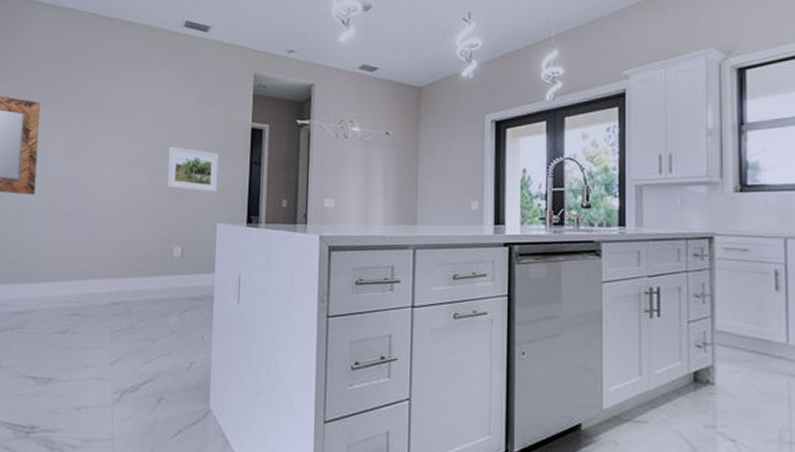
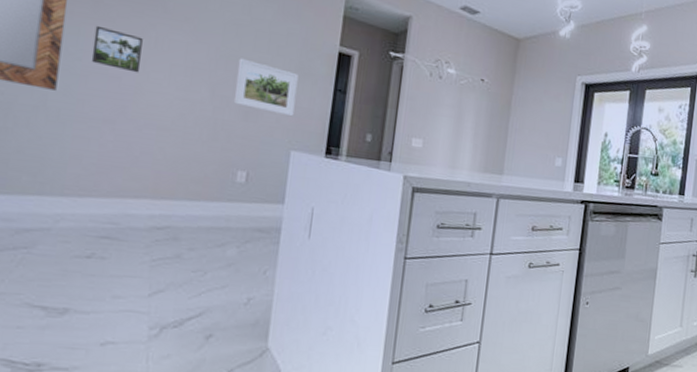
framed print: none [58,137,94,172] -> present [91,25,143,73]

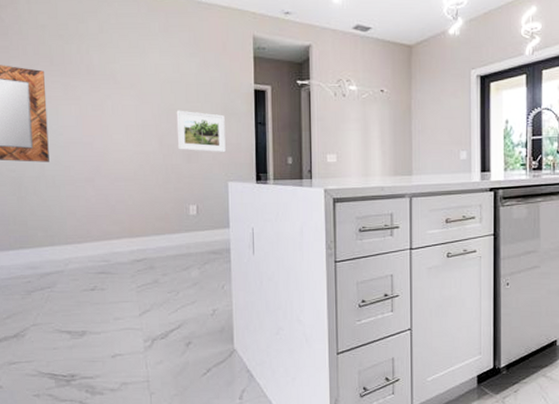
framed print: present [91,25,143,73] -> none [68,104,105,138]

